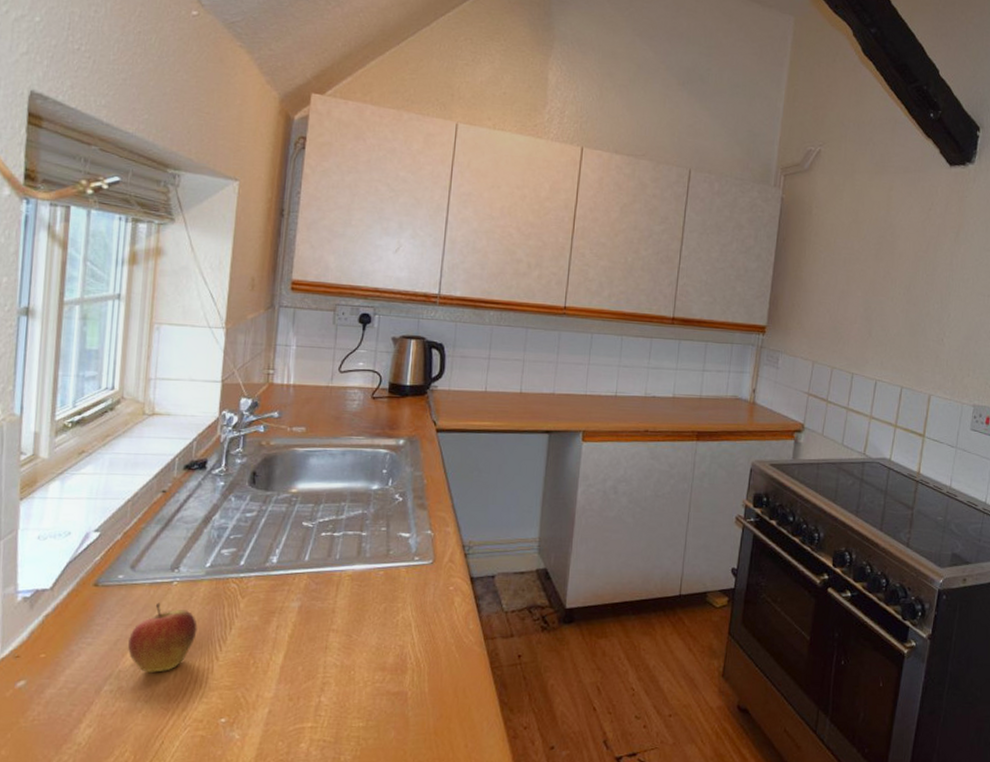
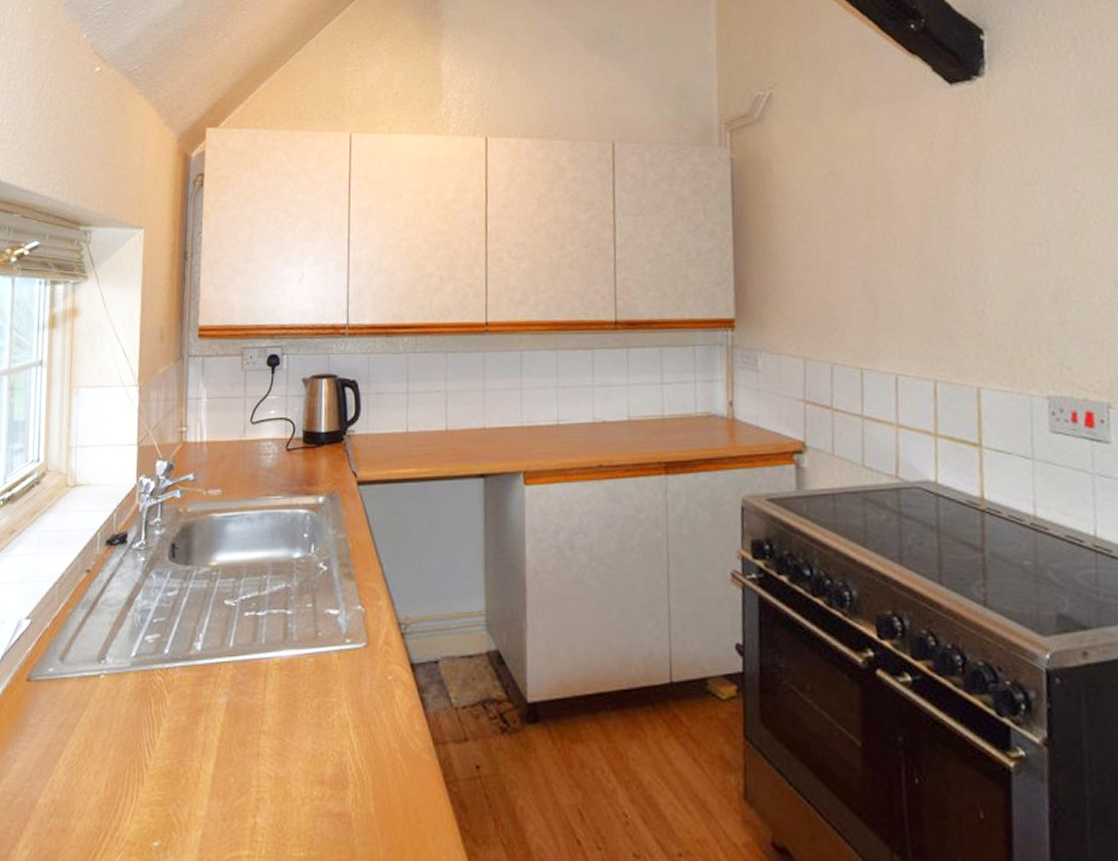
fruit: present [128,603,198,673] -> none [60,699,126,783]

